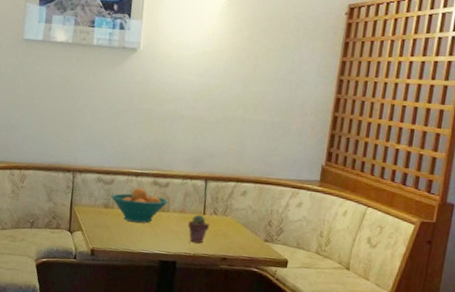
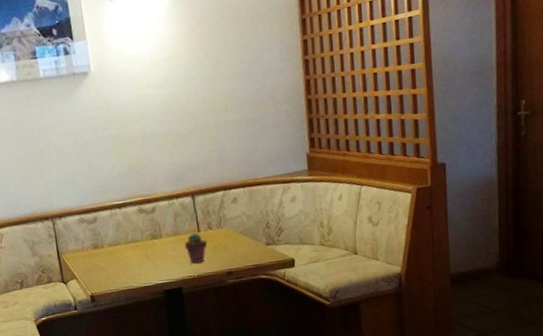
fruit bowl: present [110,187,169,223] -> none [97,218,159,258]

